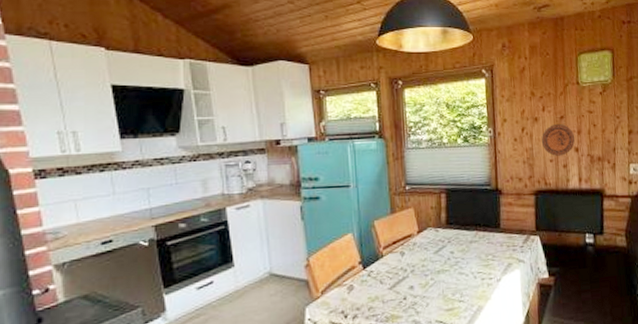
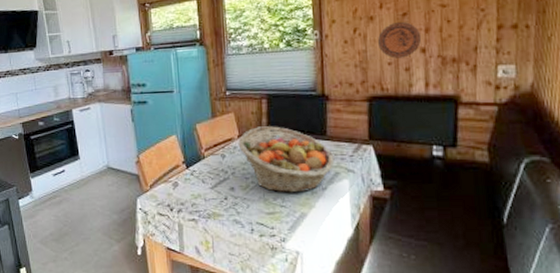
fruit basket: none [417,220,508,288] -> present [238,126,335,193]

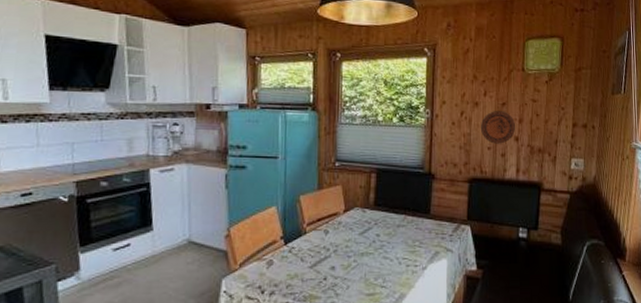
fruit basket: present [238,126,335,193] -> none [343,202,436,273]

